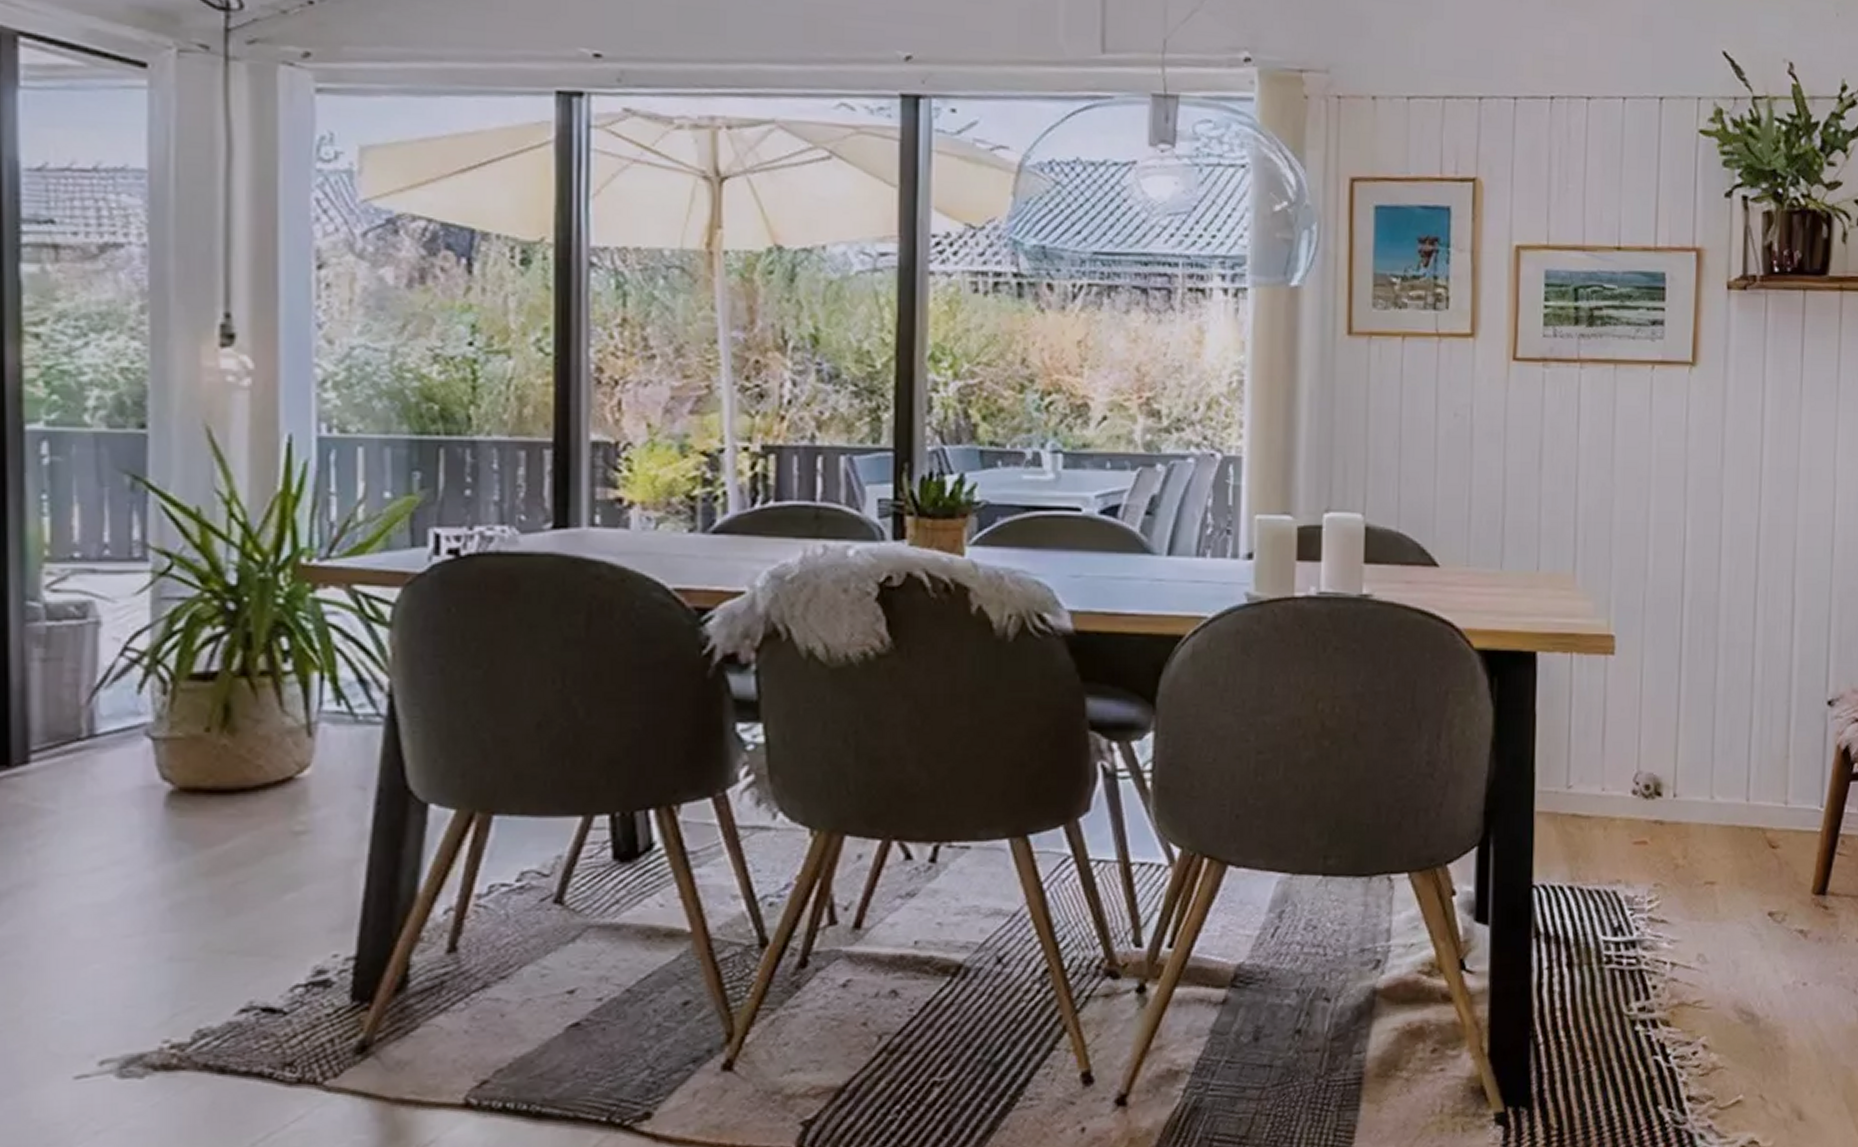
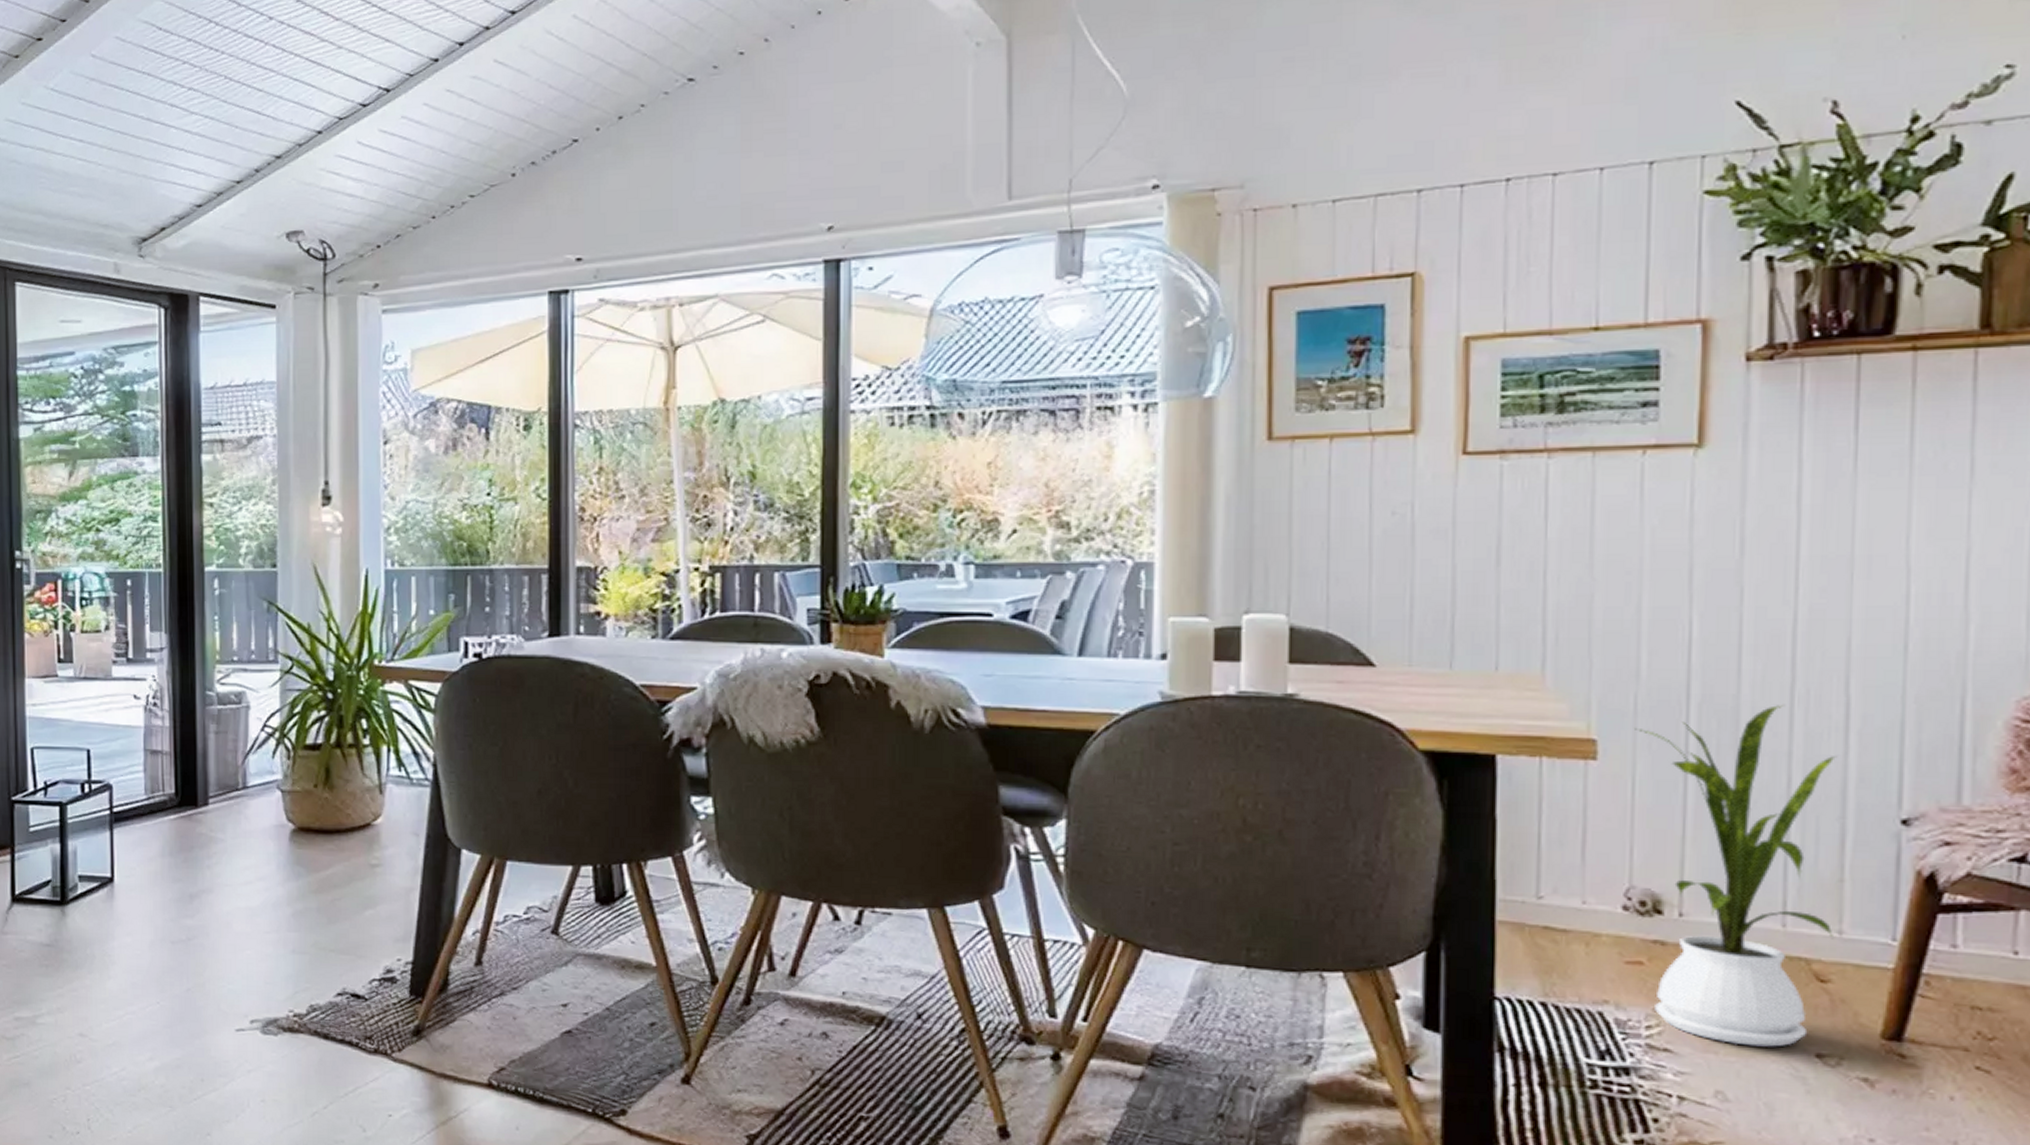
house plant: none [1643,602,1786,911] -> present [1635,705,1838,1047]

